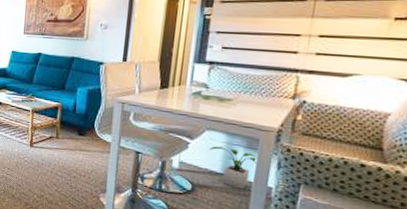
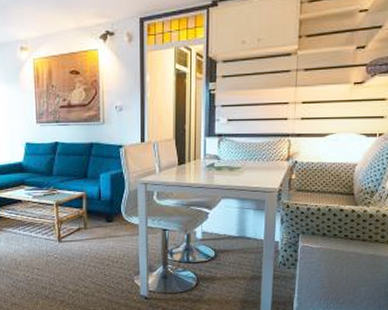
potted plant: present [209,146,258,190] -> none [226,212,266,248]

